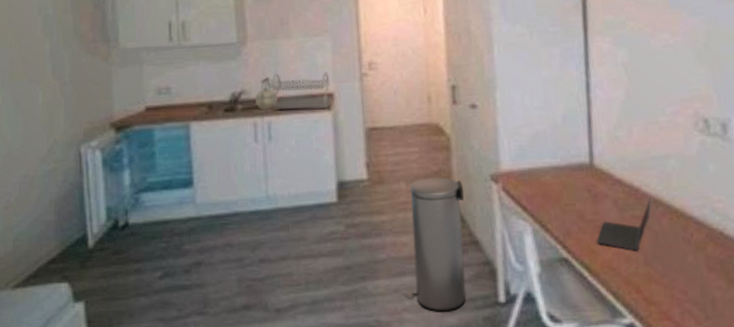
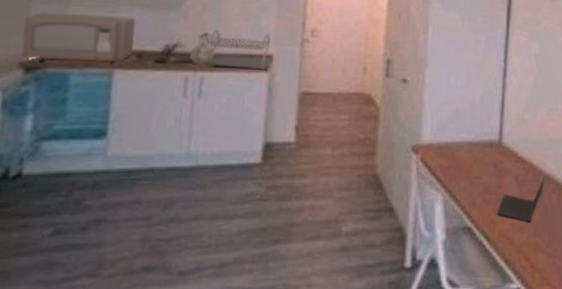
microwave: none [108,70,205,120] -> present [21,13,136,63]
pedal bin: present [405,177,466,312] -> none [316,144,386,276]

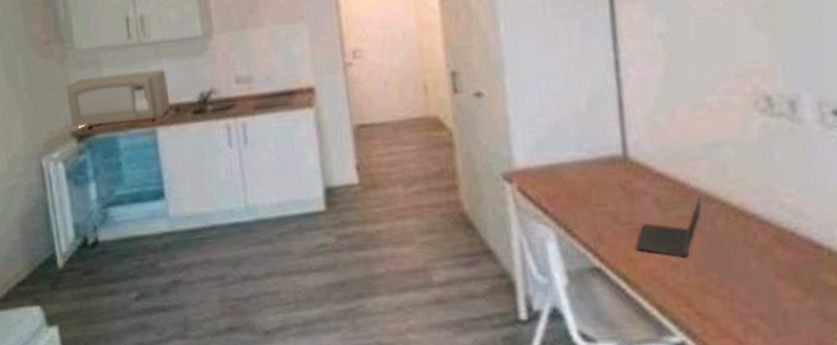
kettle: present [190,32,215,65] -> none [226,72,253,111]
dish rack: present [208,29,272,71] -> none [243,63,313,111]

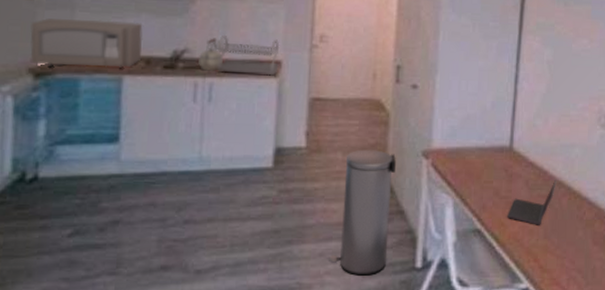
kettle: none [226,72,253,111] -> present [198,38,224,71]
dish rack: none [243,63,313,111] -> present [217,34,280,77]
pedal bin: none [408,178,481,332] -> present [329,149,397,276]

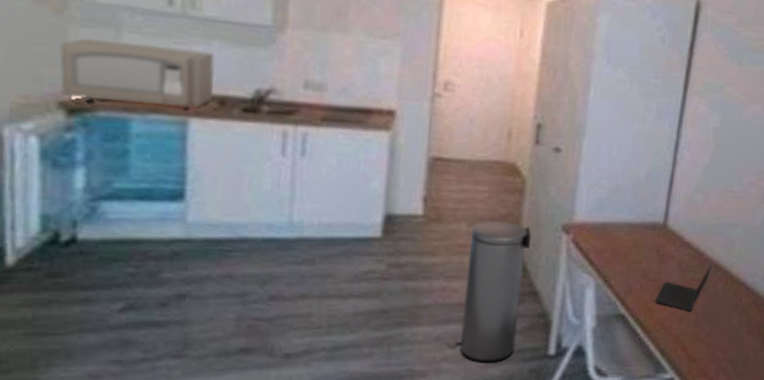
kettle: present [198,38,224,71] -> none [288,77,322,119]
dish rack: present [217,34,280,77] -> none [312,74,394,130]

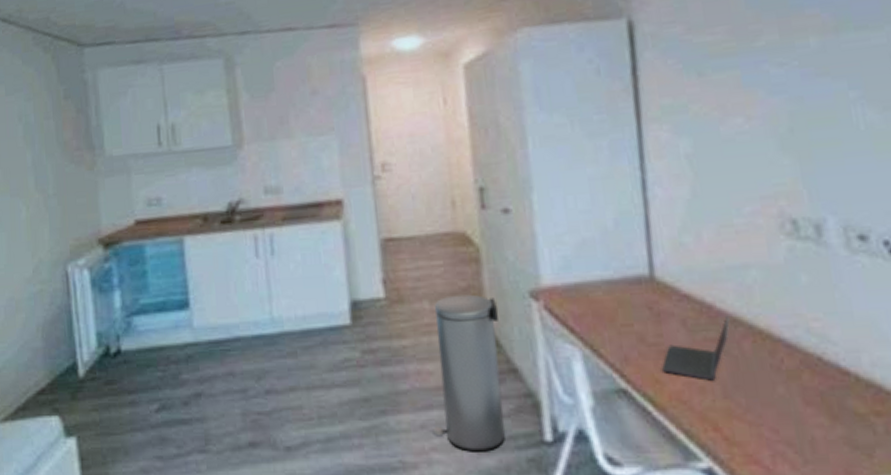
microwave: present [60,38,215,109] -> none [94,178,199,235]

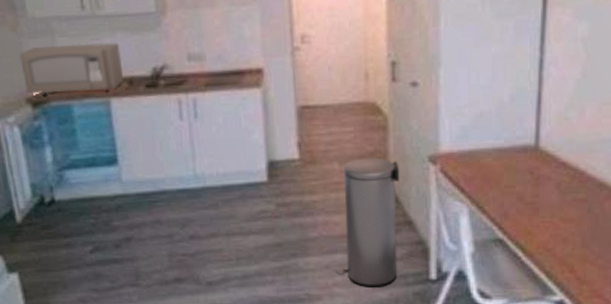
microwave: none [94,178,199,235] -> present [19,42,124,95]
laptop computer: present [662,315,730,381] -> none [535,180,597,233]

